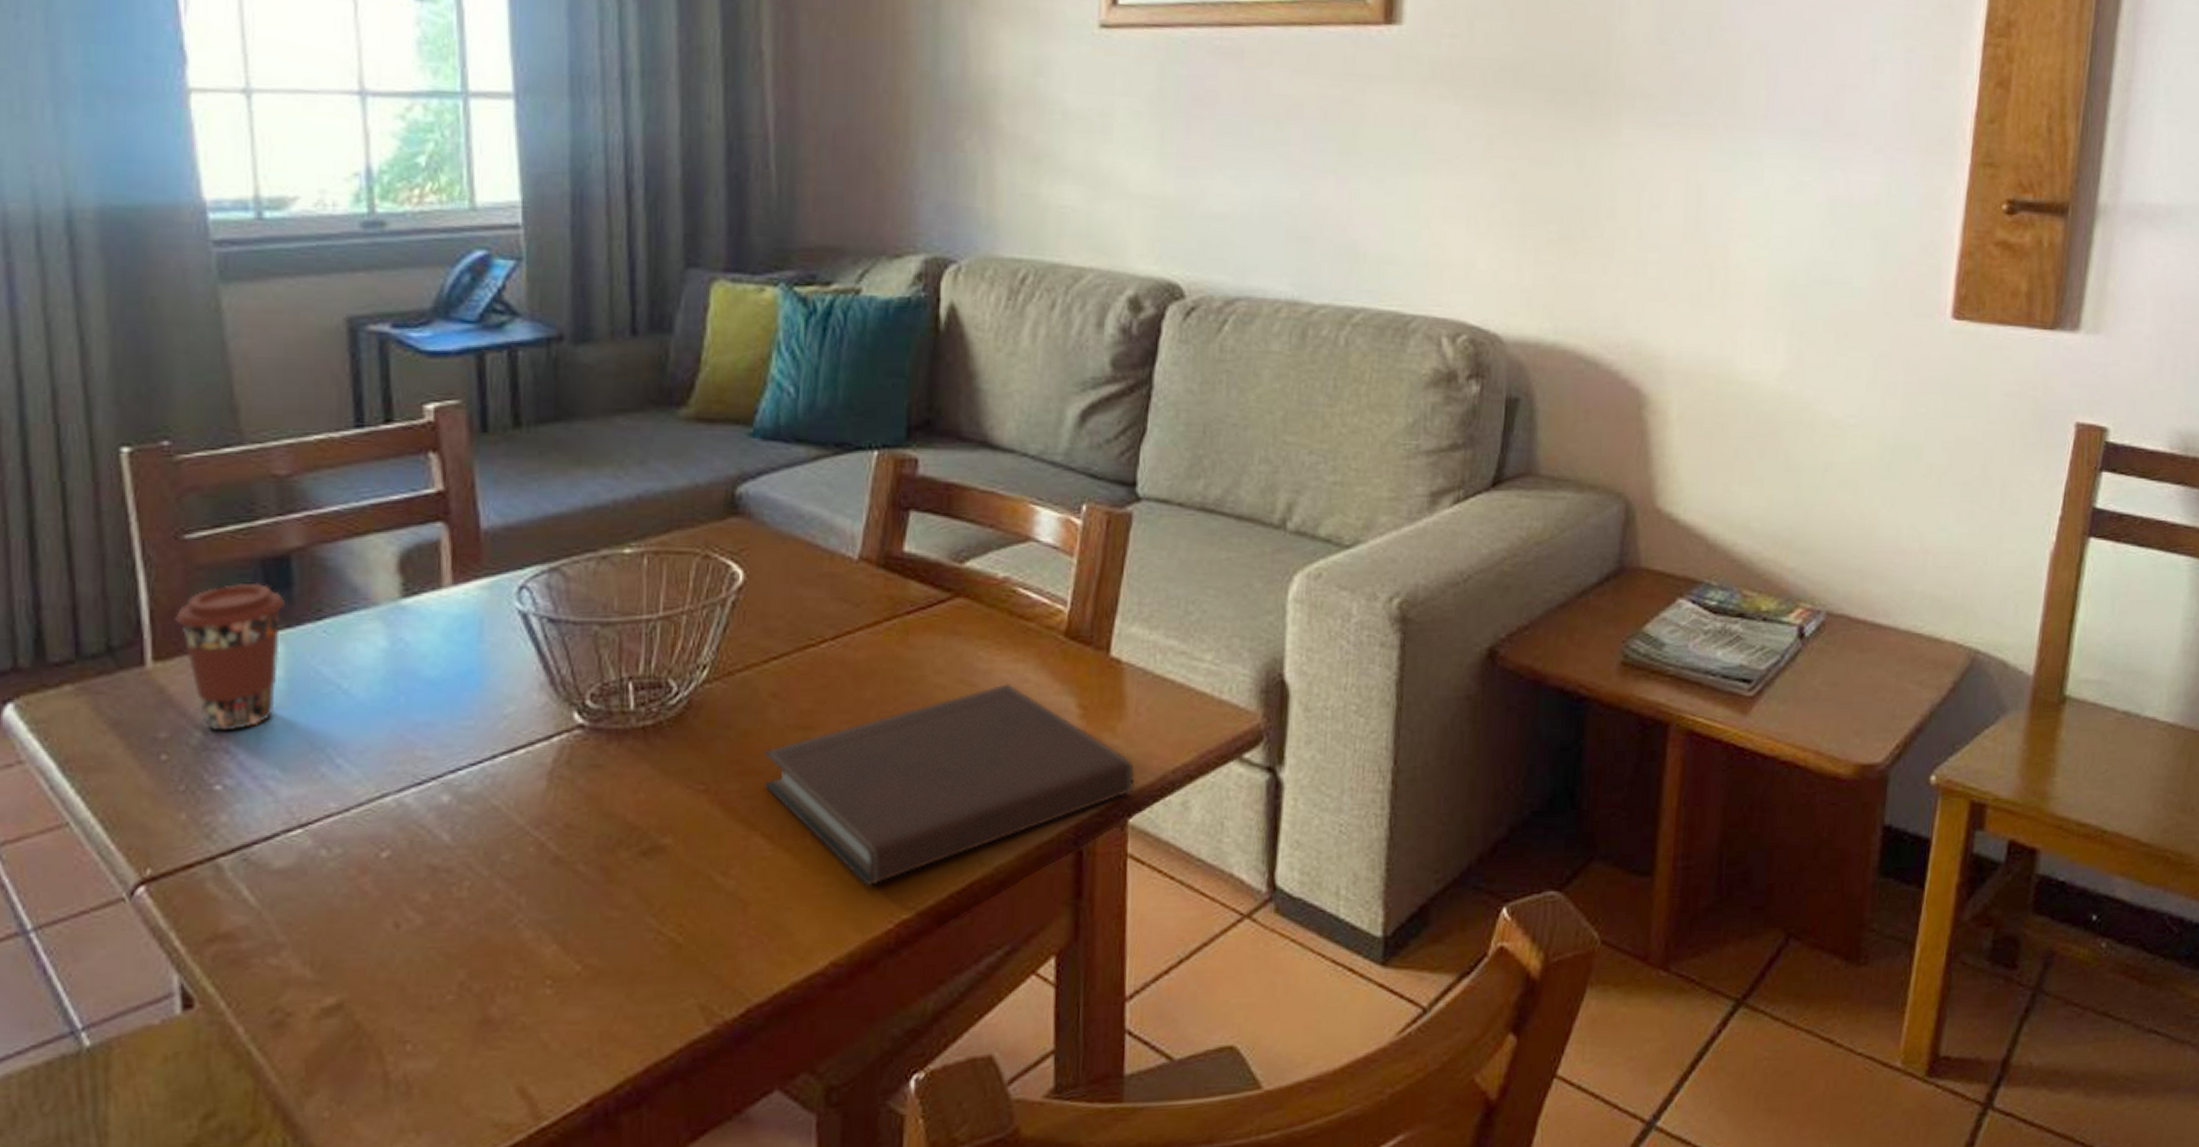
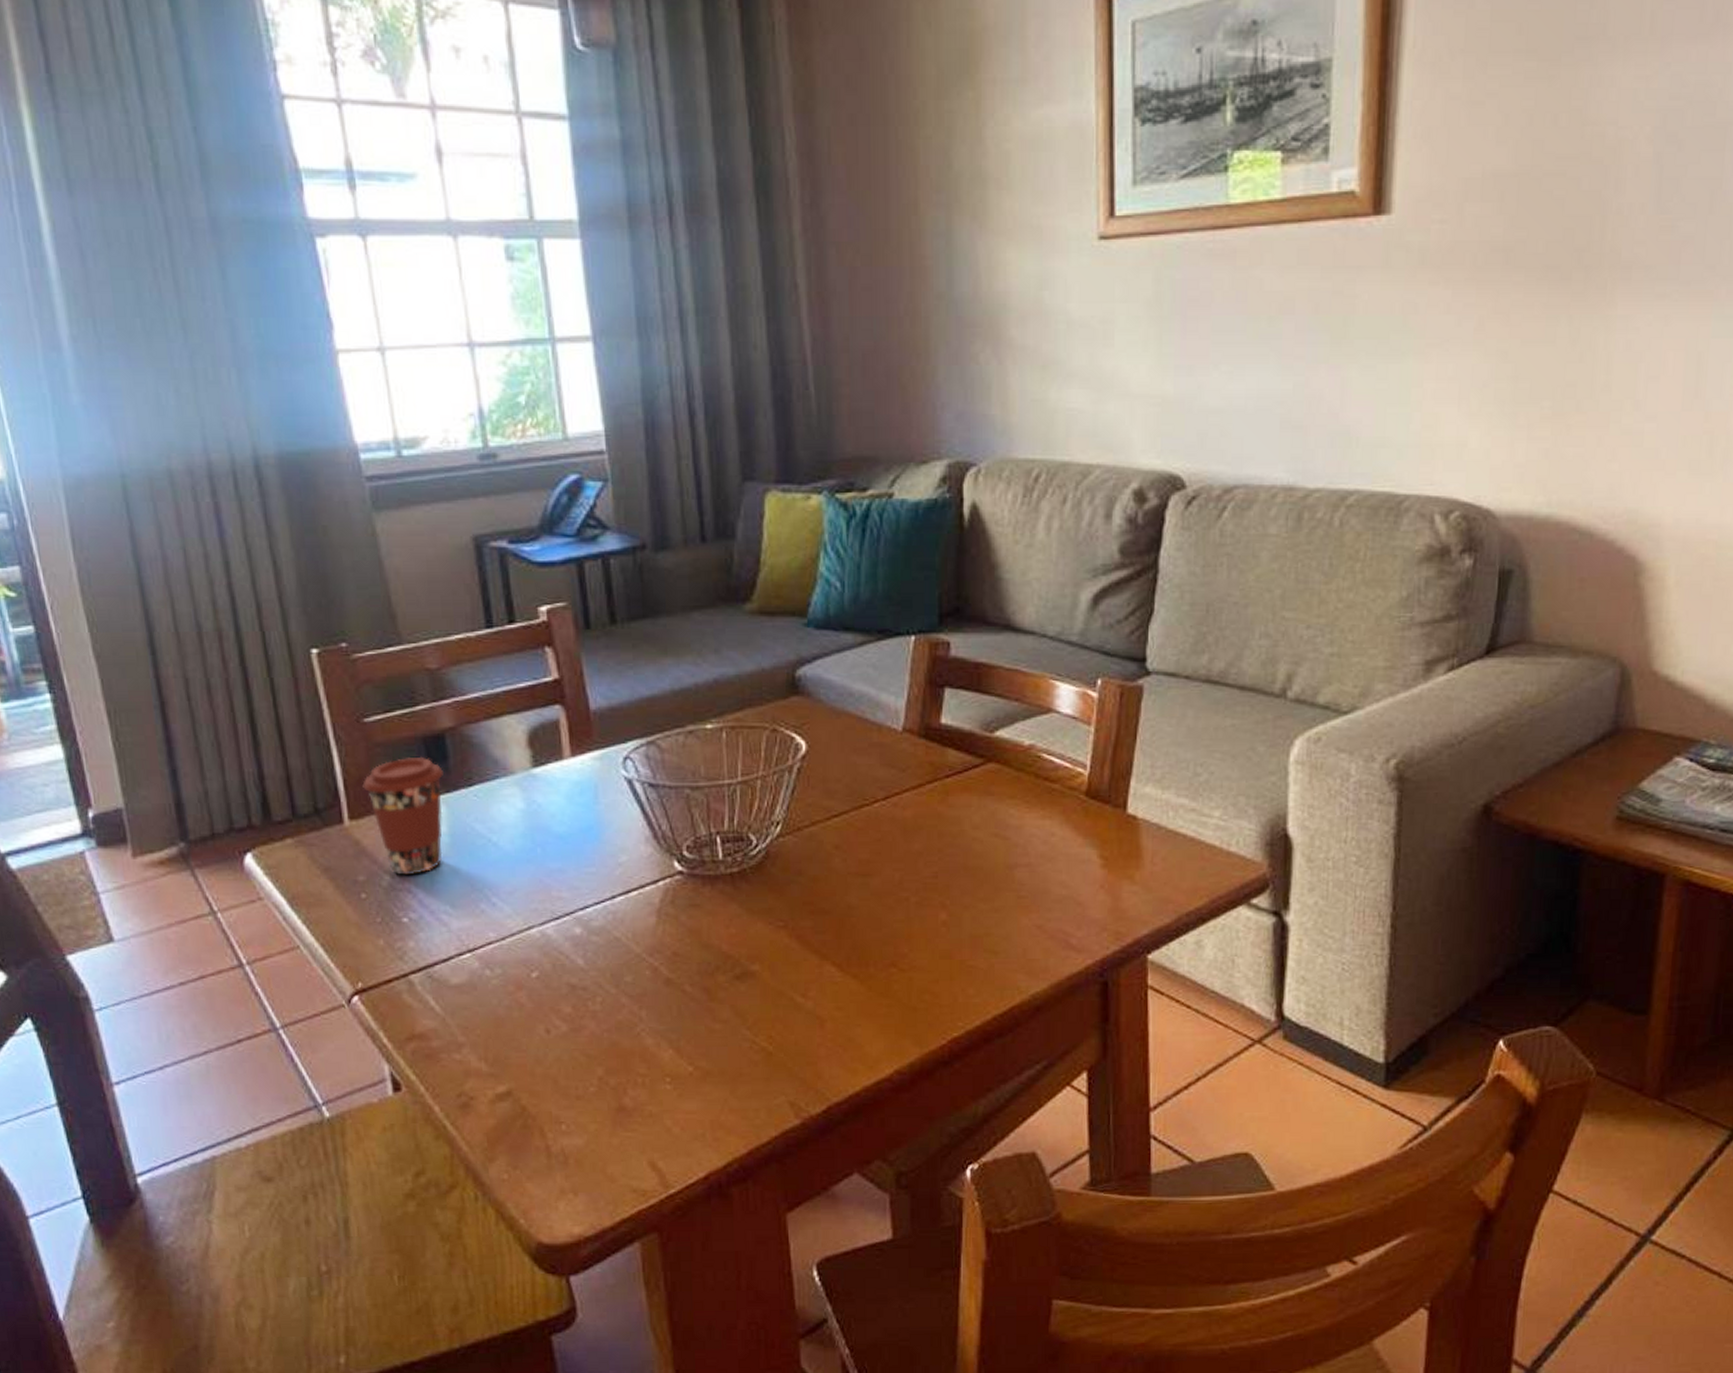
notebook: present [763,683,1135,885] -> none [830,837,1152,1008]

